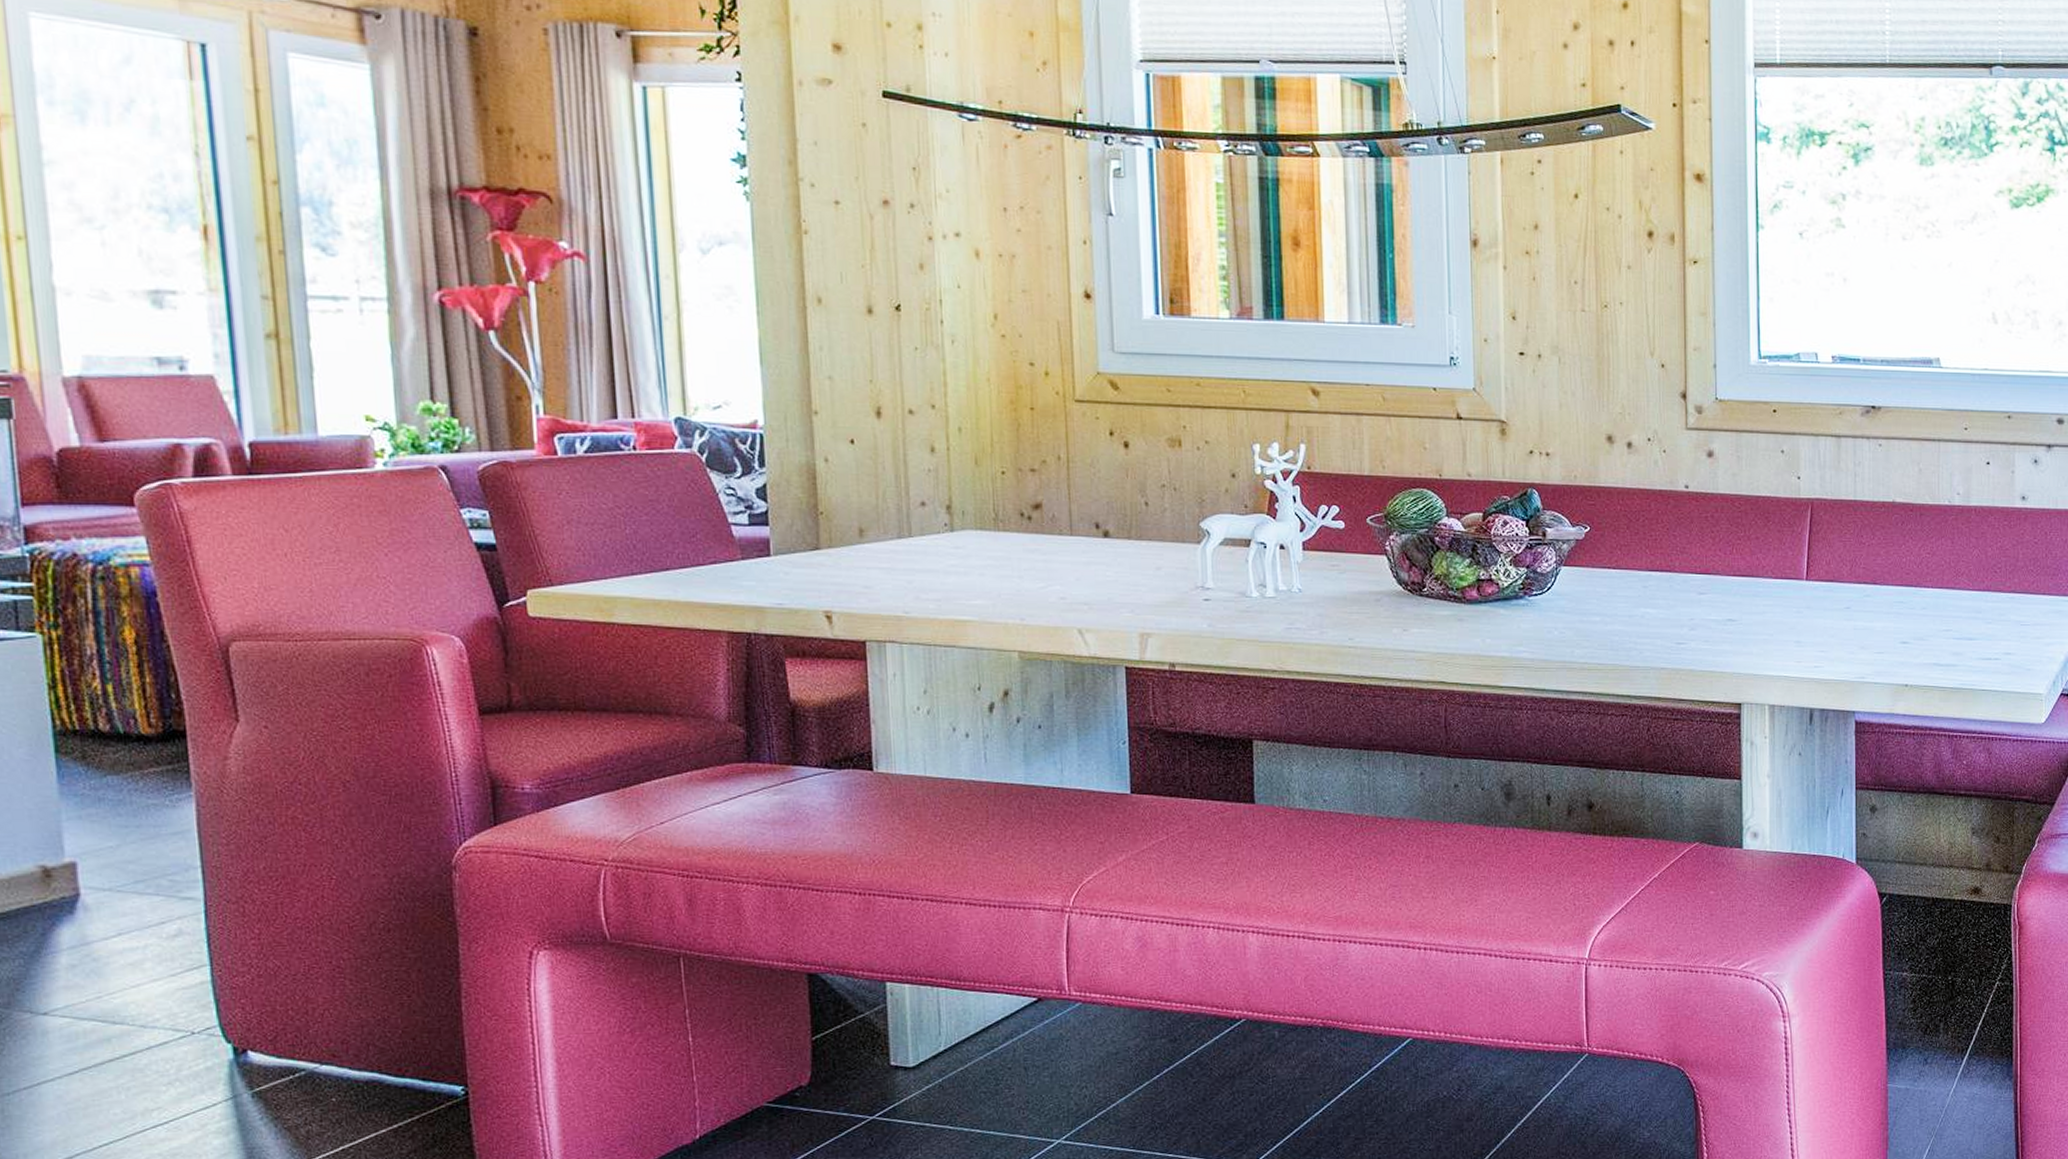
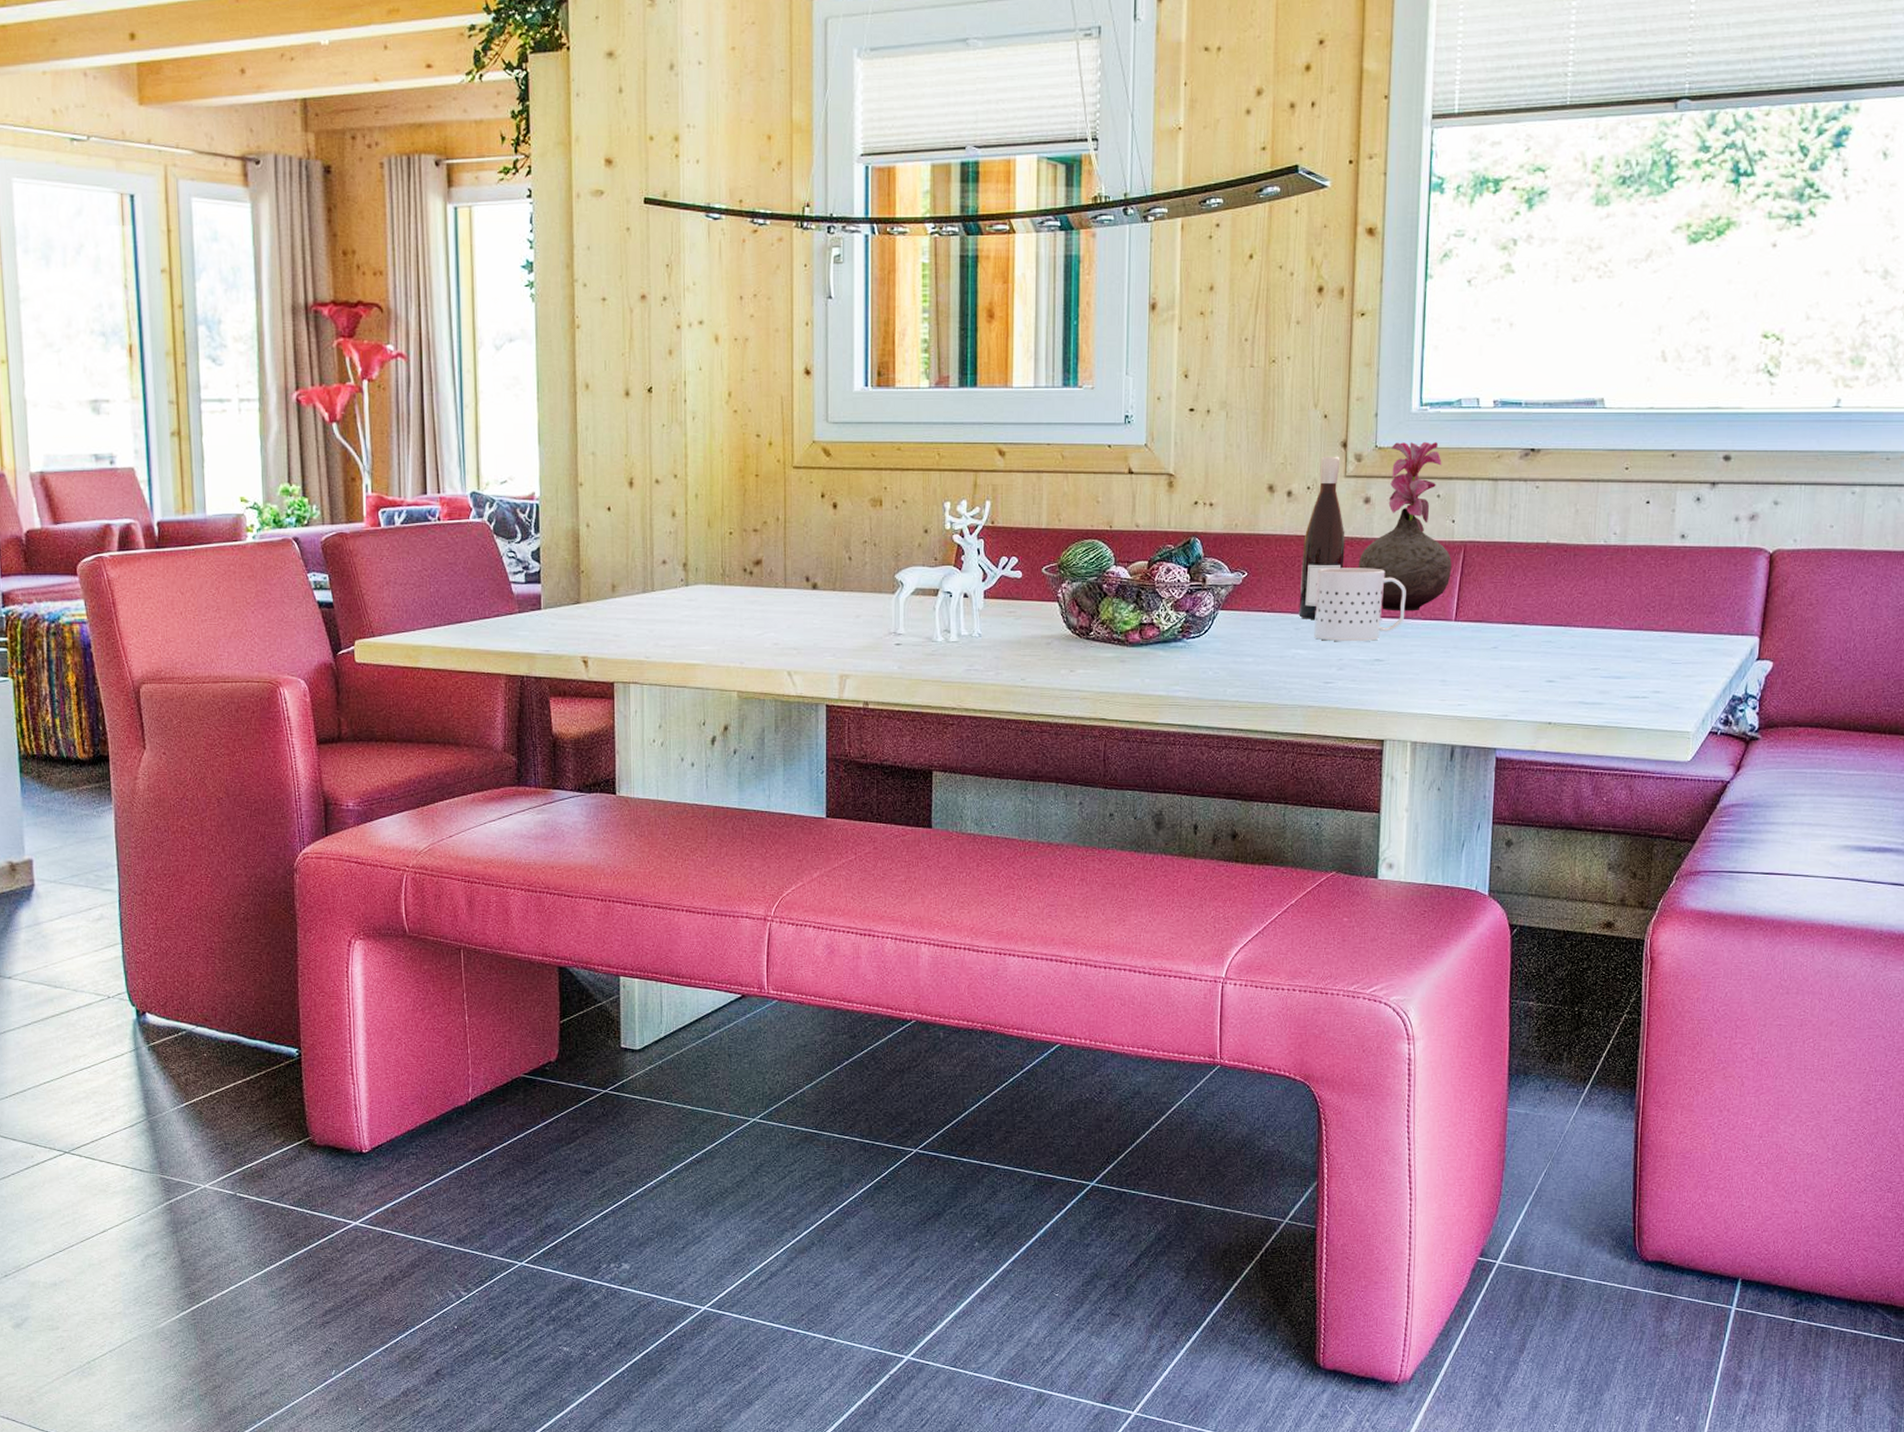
bottle: none [1645,407,1690,577] -> present [1298,456,1345,619]
mug: none [1662,523,1756,601] -> present [1314,568,1406,642]
vase: none [1705,395,1800,570] -> present [1358,441,1452,611]

